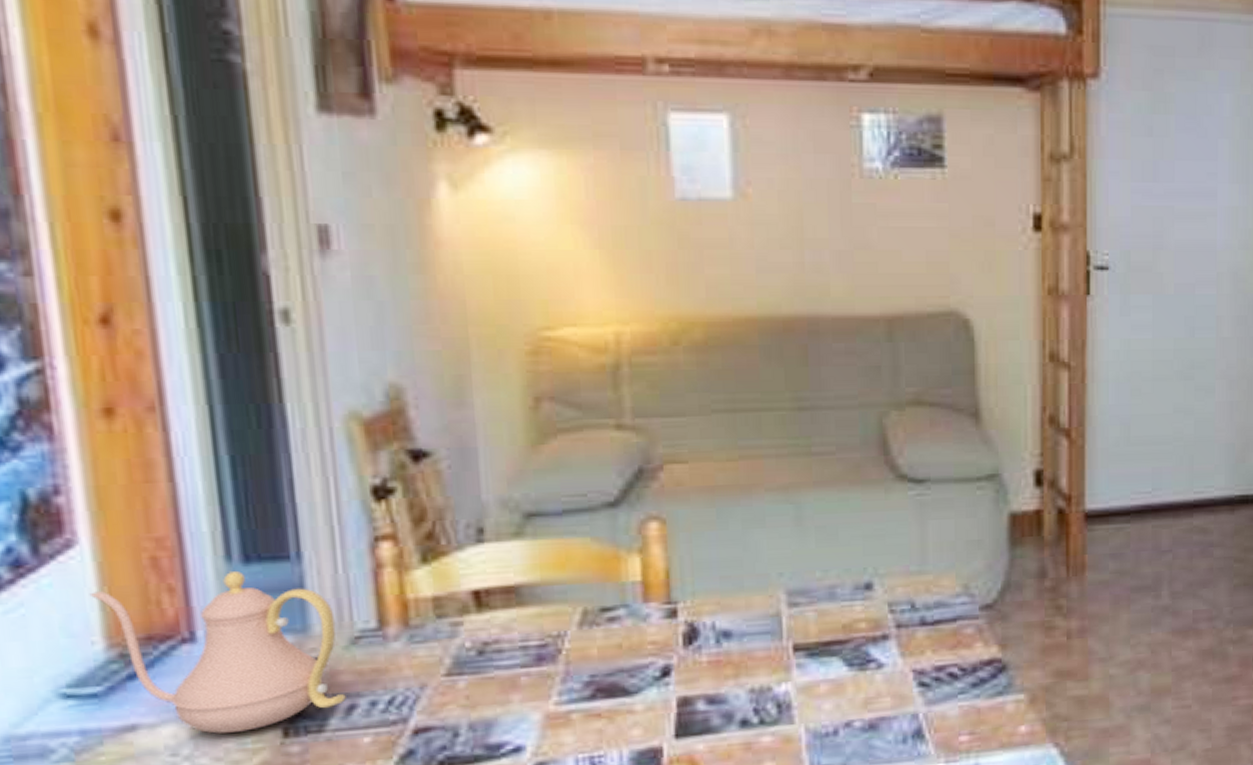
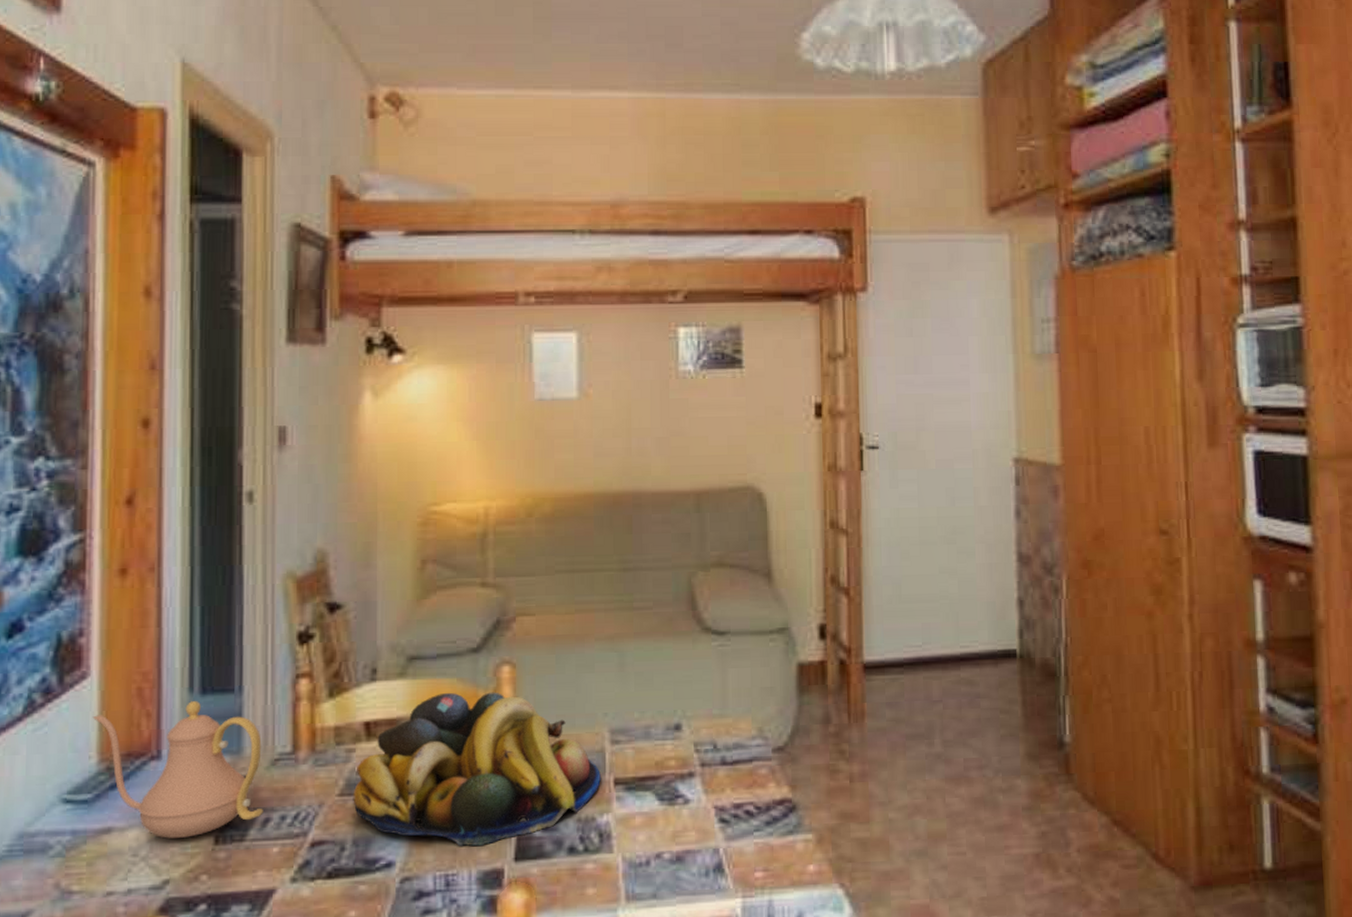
fruit bowl: none [464,552,777,725] -> present [353,692,601,847]

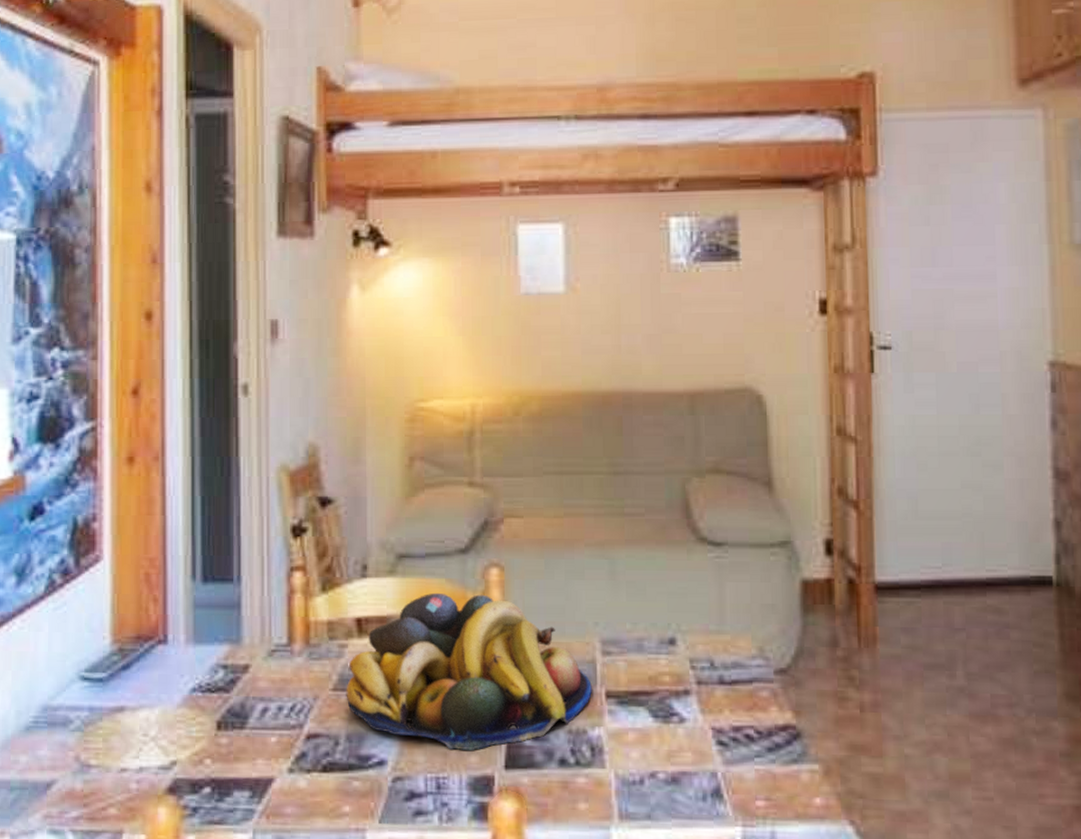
teapot: present [92,701,263,838] -> none [105,589,262,721]

